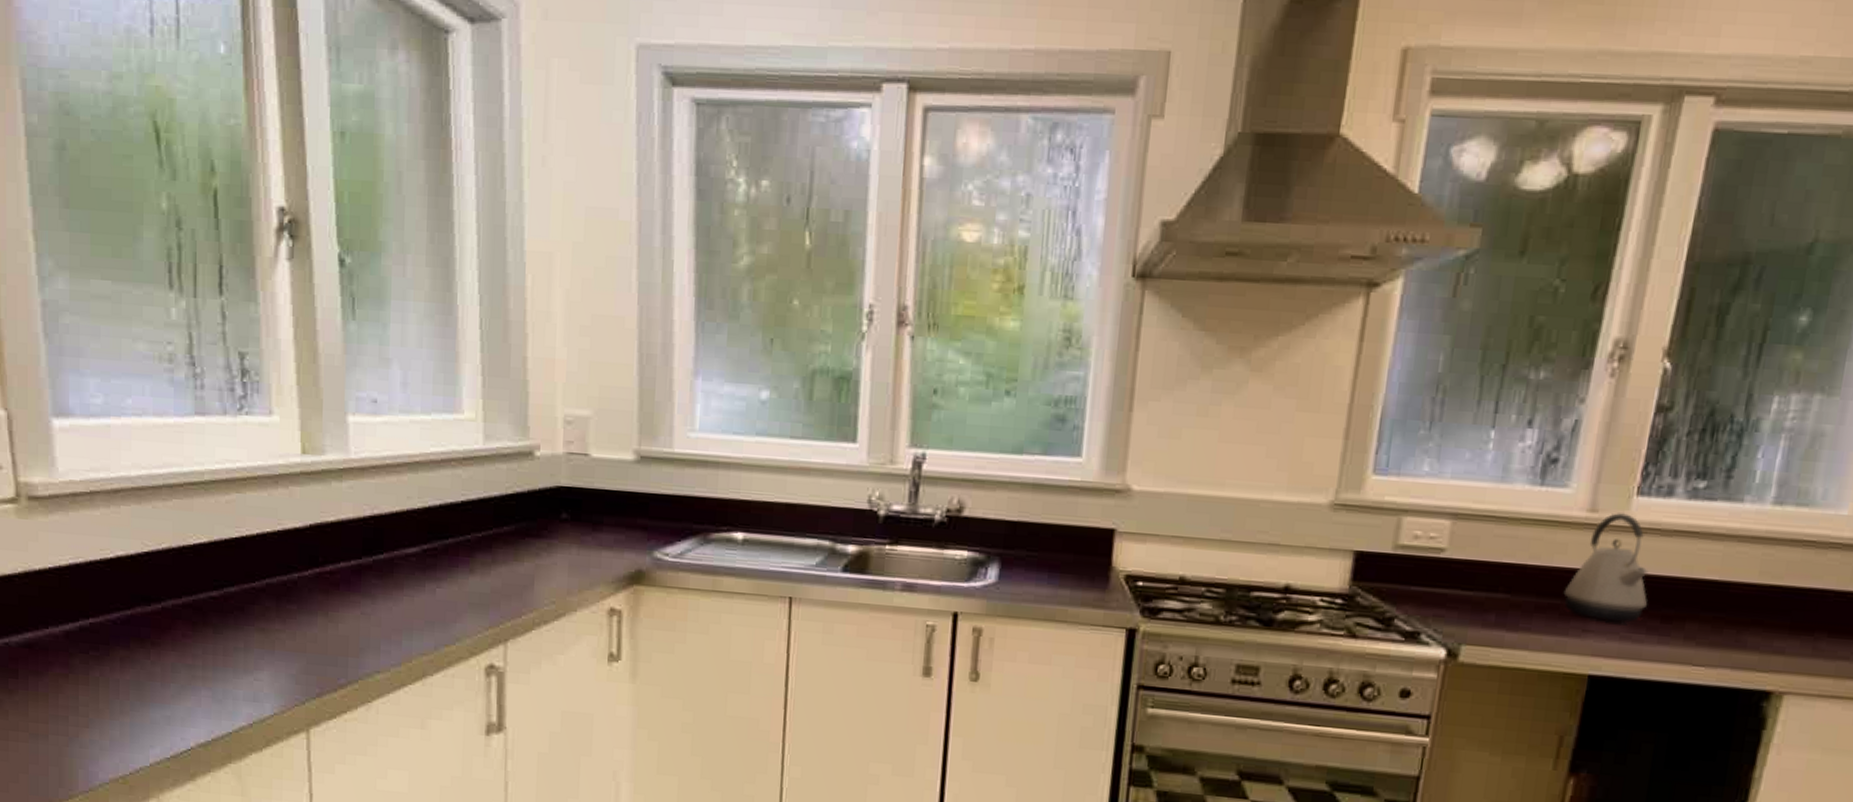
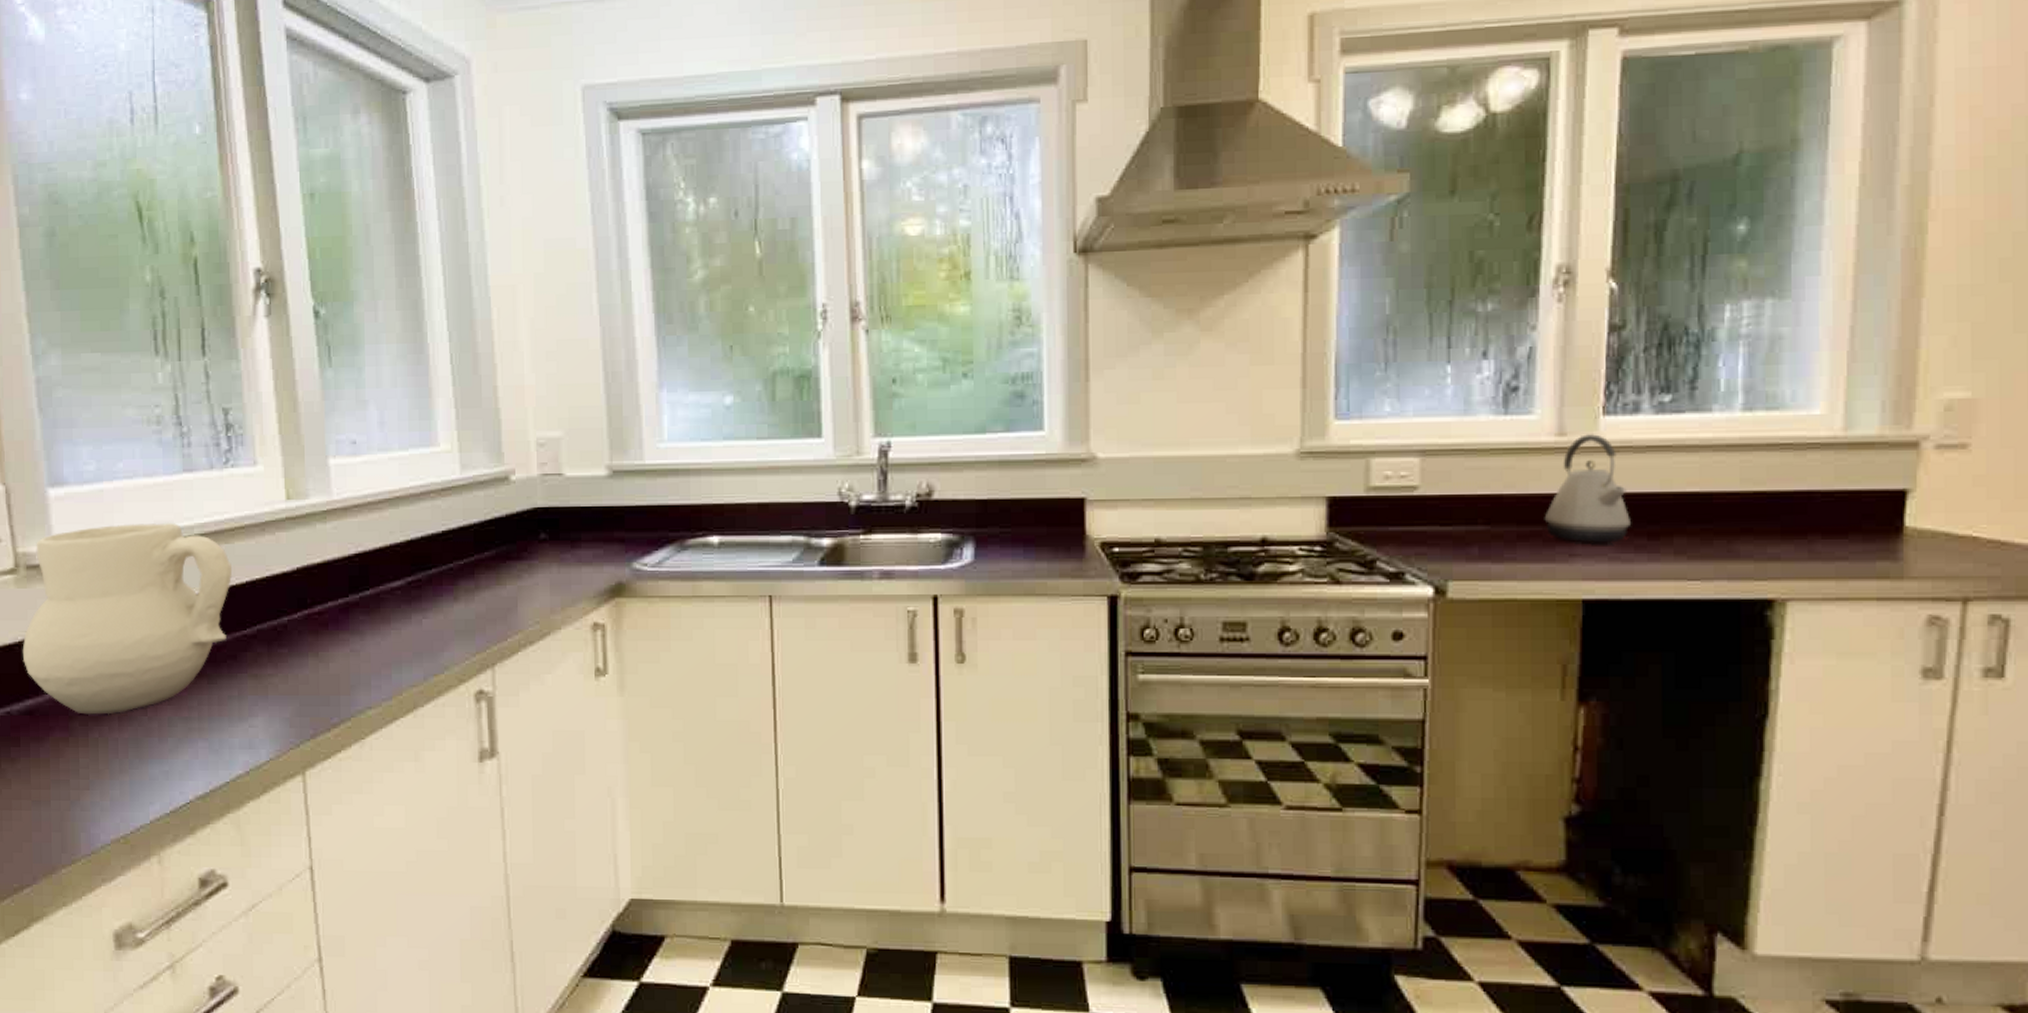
ceramic jug: none [22,462,242,655] -> present [22,522,232,715]

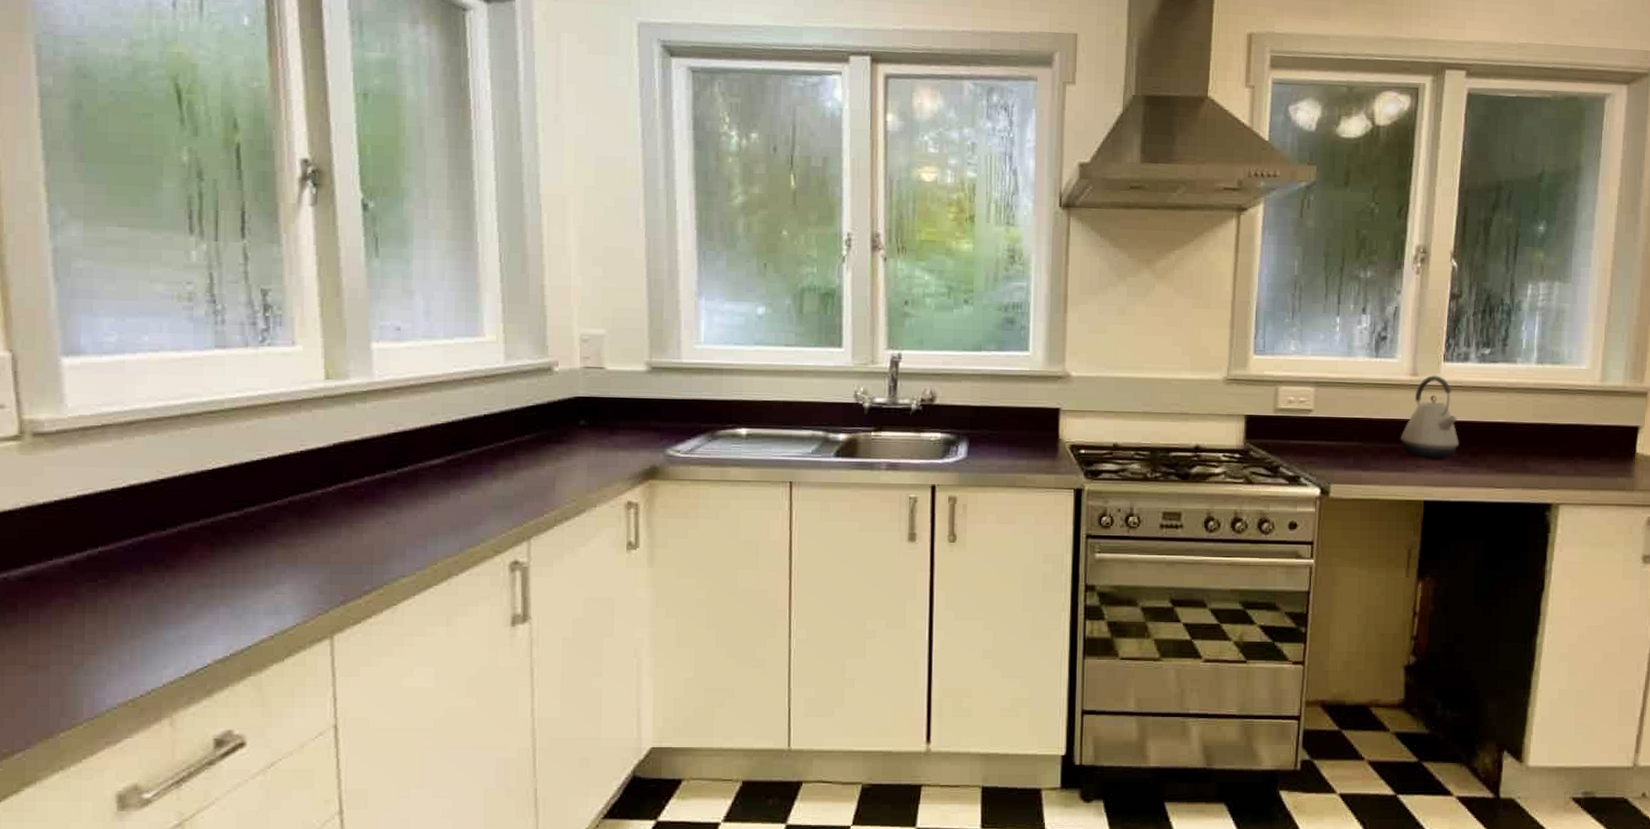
ceramic jug: present [22,522,232,715] -> none [24,395,264,581]

